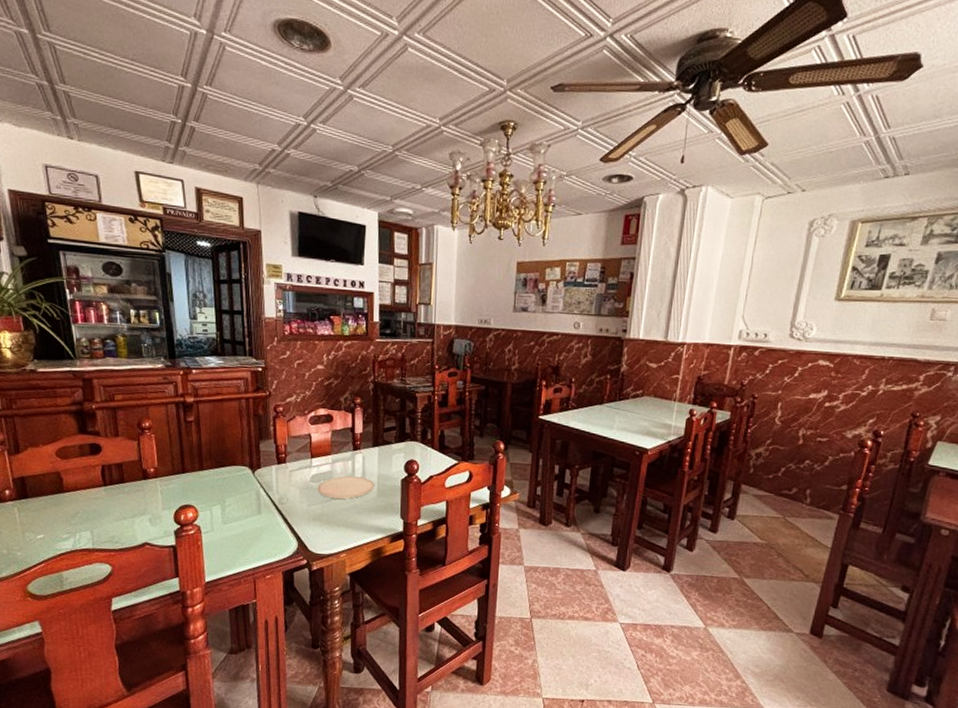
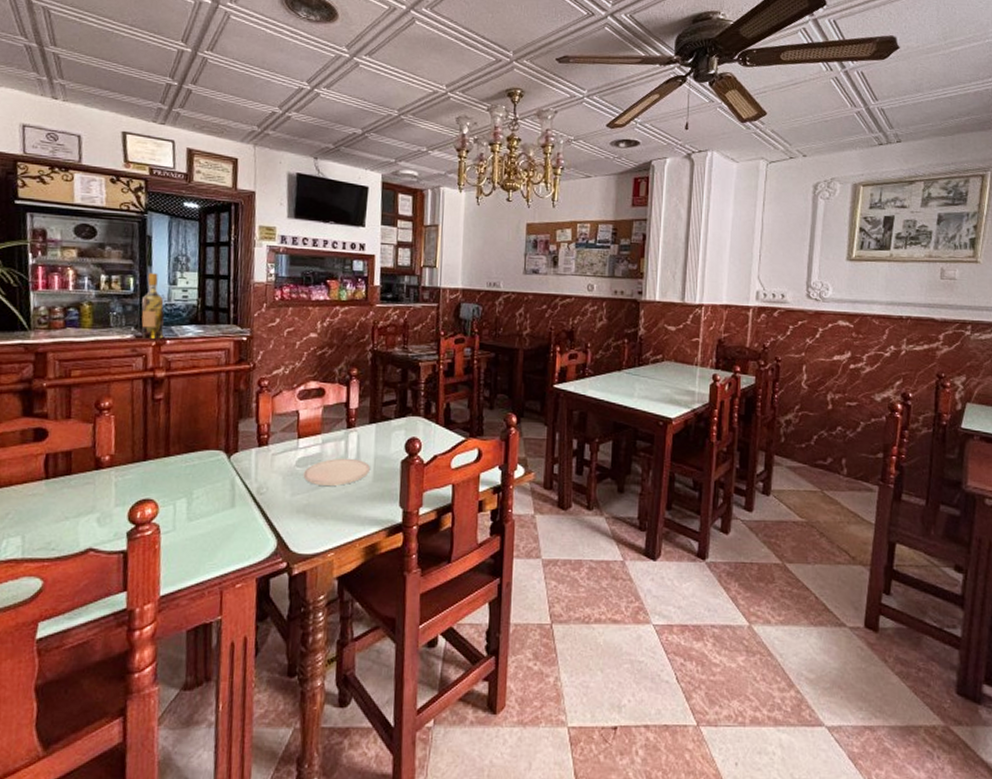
bottle: none [168,308,189,368] -> present [141,273,165,339]

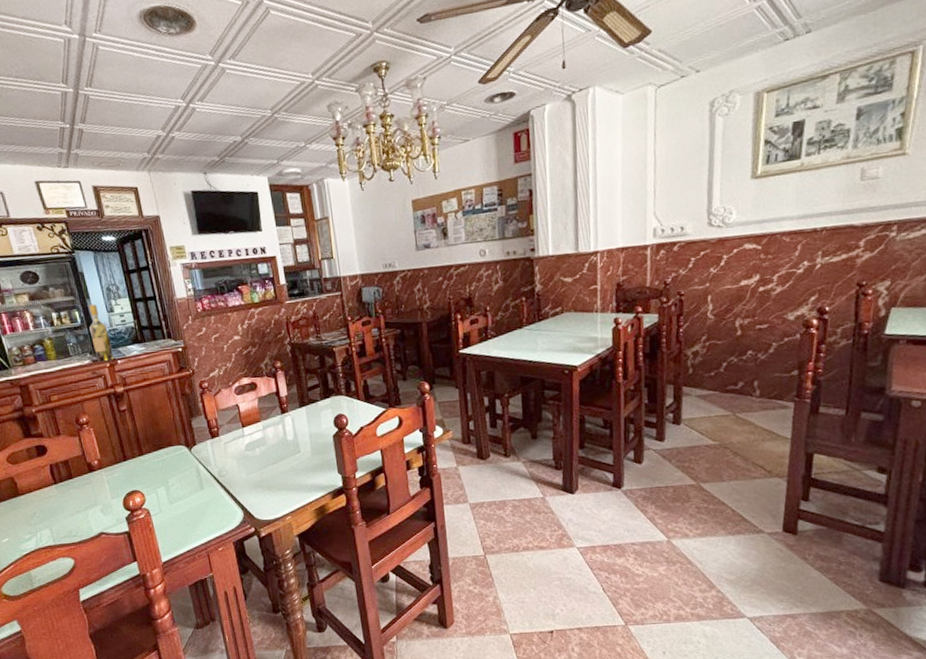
plate: present [303,458,370,486] -> none [253,438,307,464]

